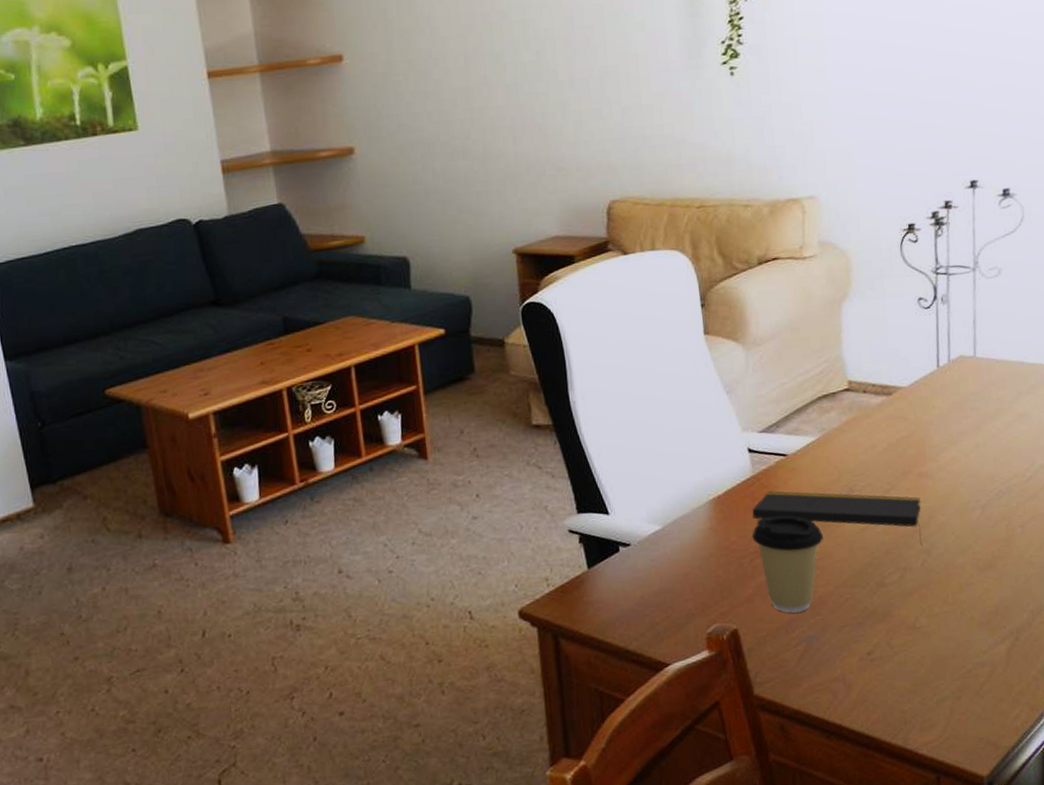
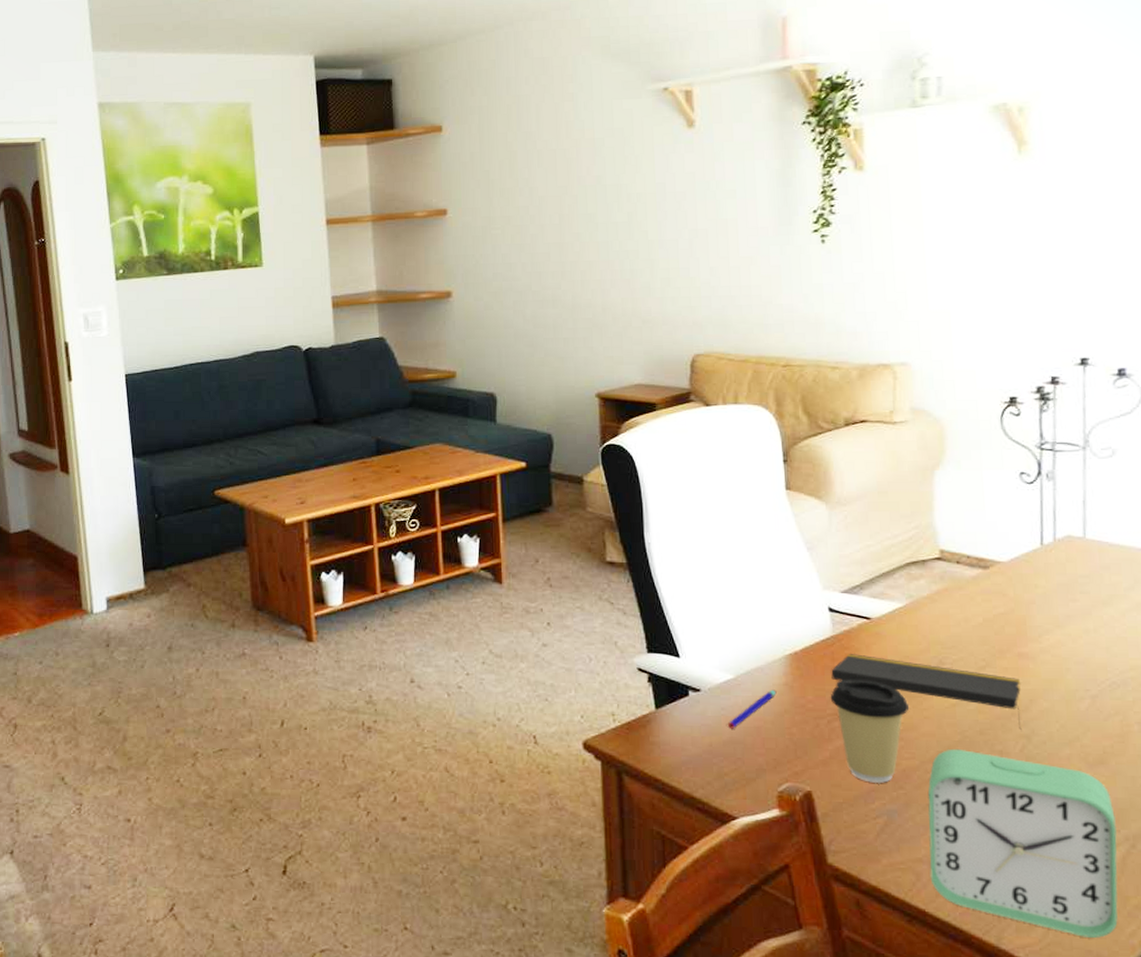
pen: none [658,535,702,579] -> present [728,689,777,729]
alarm clock: none [842,570,1005,727] -> present [927,748,1118,938]

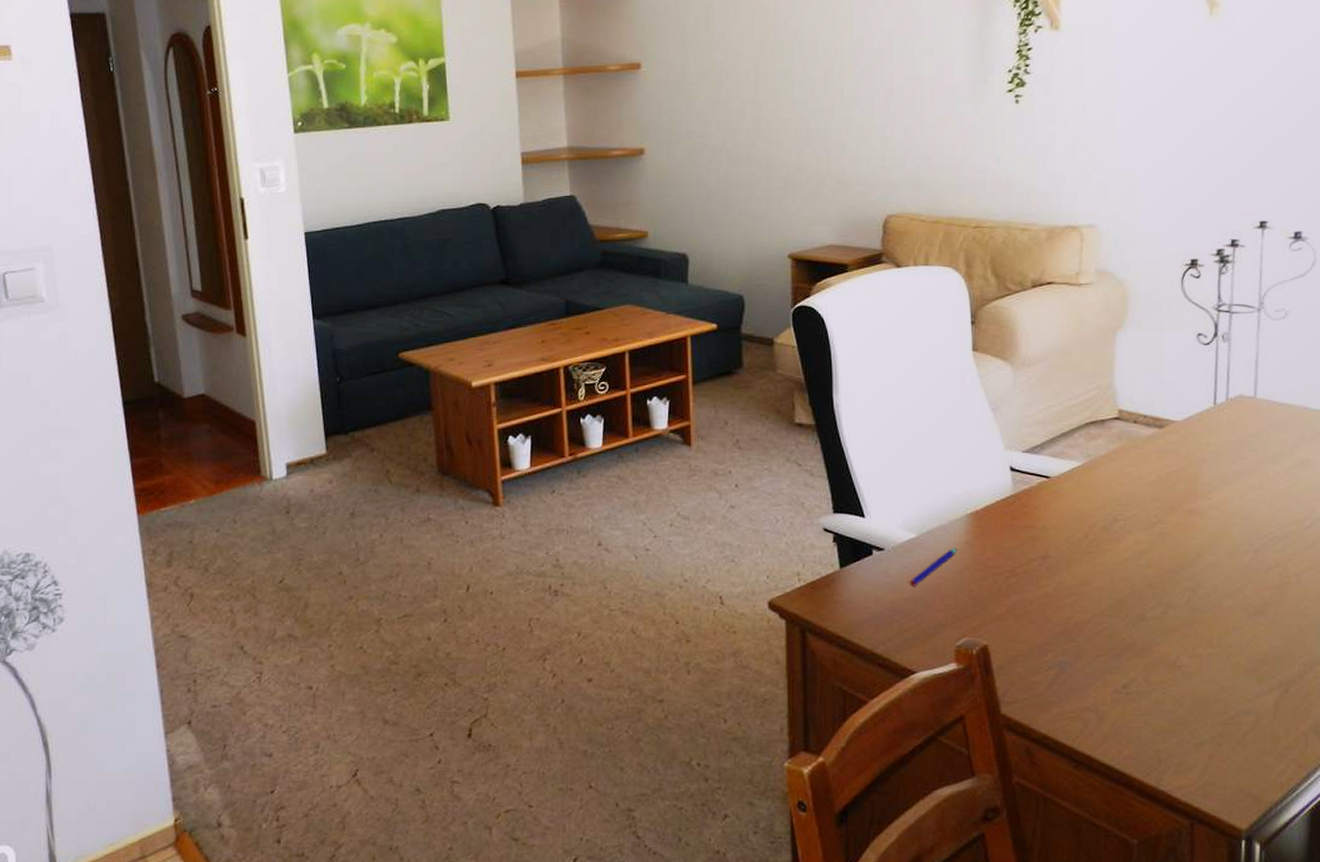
coffee cup: present [830,680,909,783] -> none [1008,537,1083,636]
notepad: present [831,654,1022,731] -> none [1010,512,1189,584]
alarm clock: present [927,748,1118,938] -> none [1097,602,1272,777]

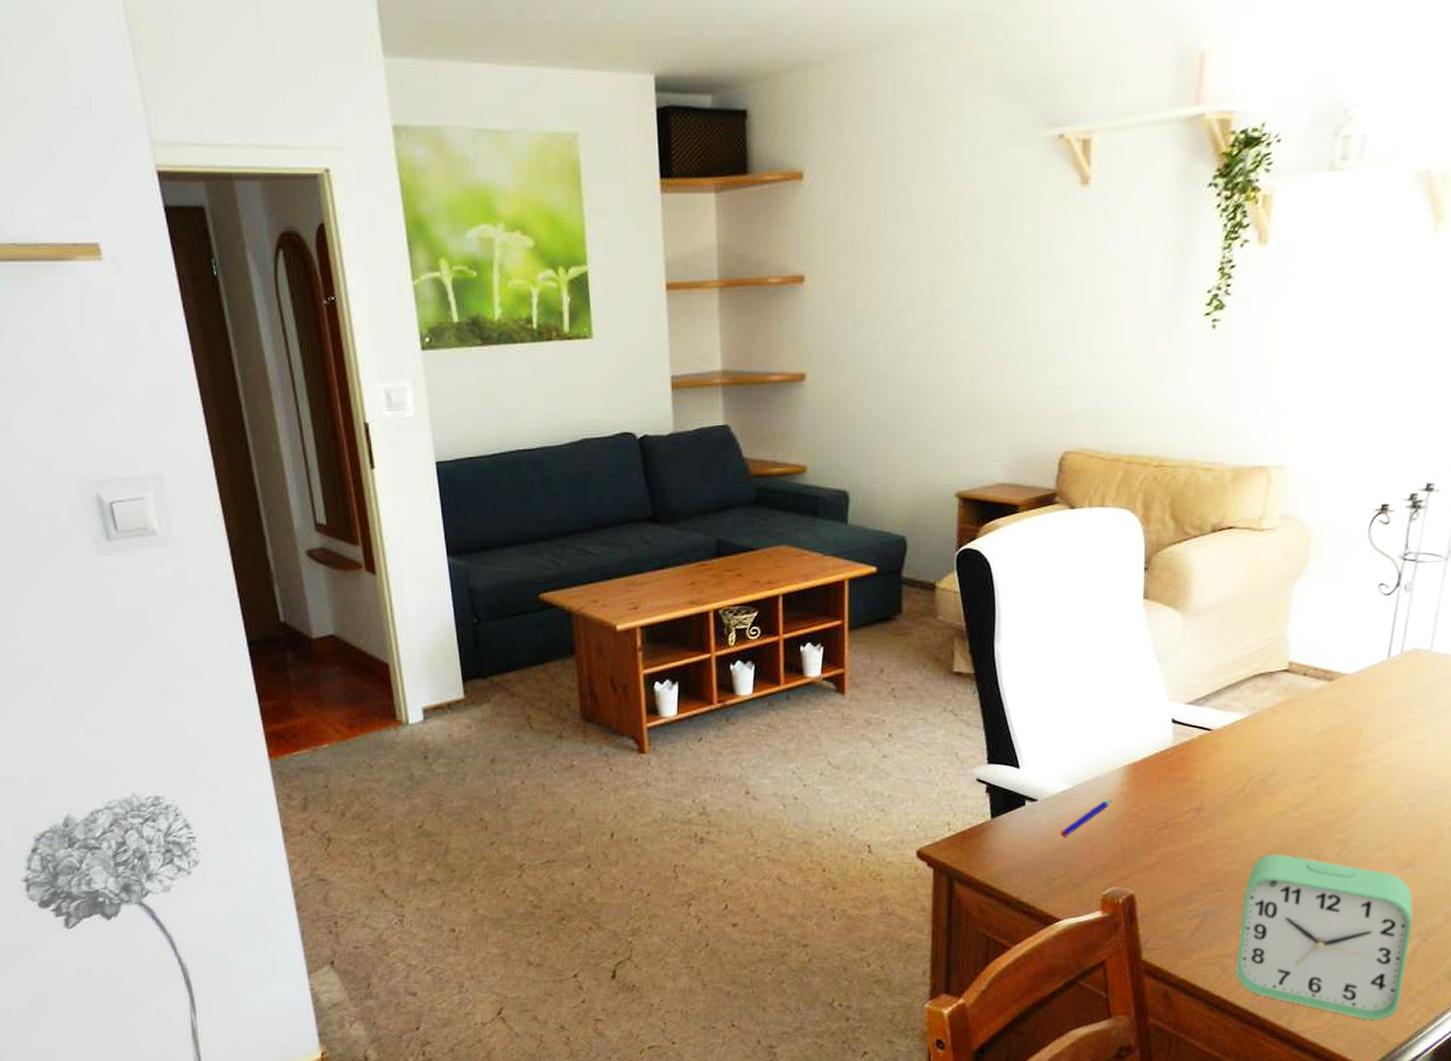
alarm clock: none [1097,602,1272,777] -> present [1235,853,1413,1020]

